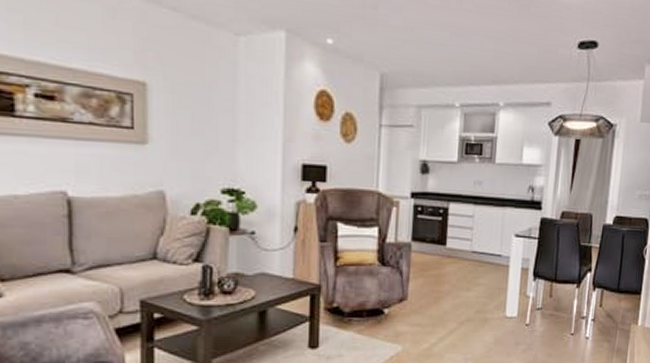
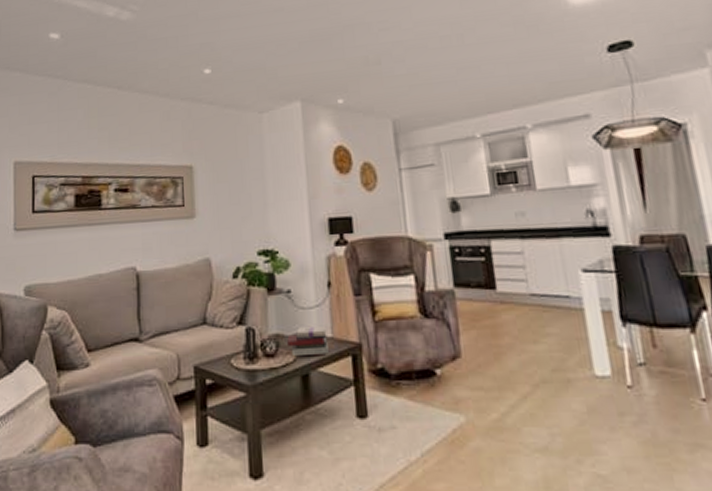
books: none [247,268,289,295] -> present [287,326,329,357]

